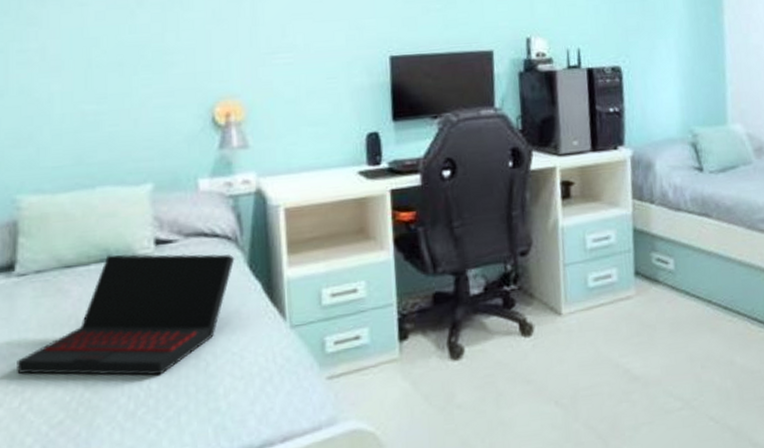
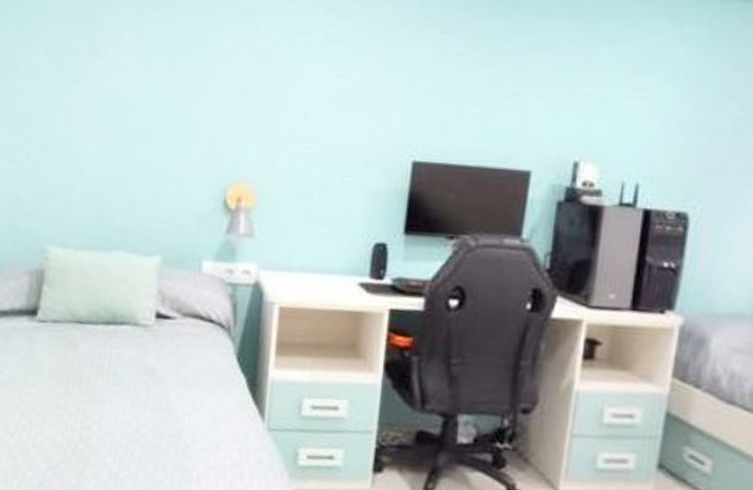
laptop: present [17,253,235,376] -> none [28,319,226,445]

